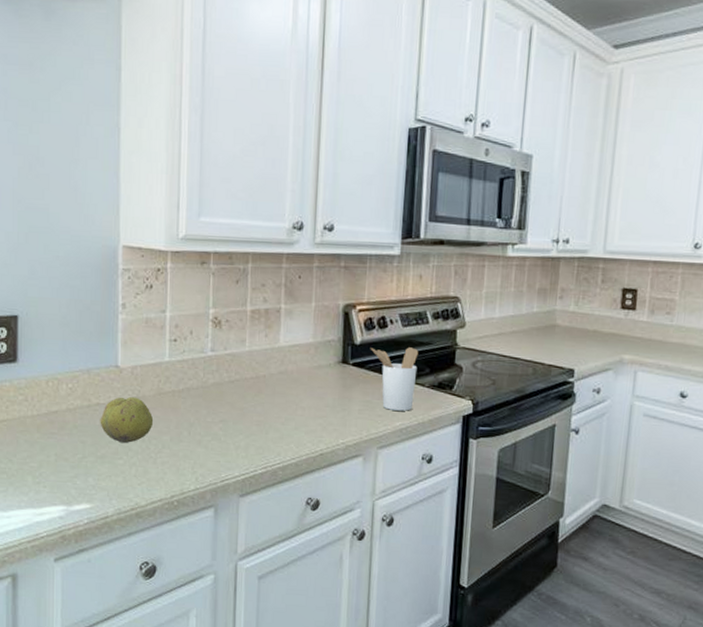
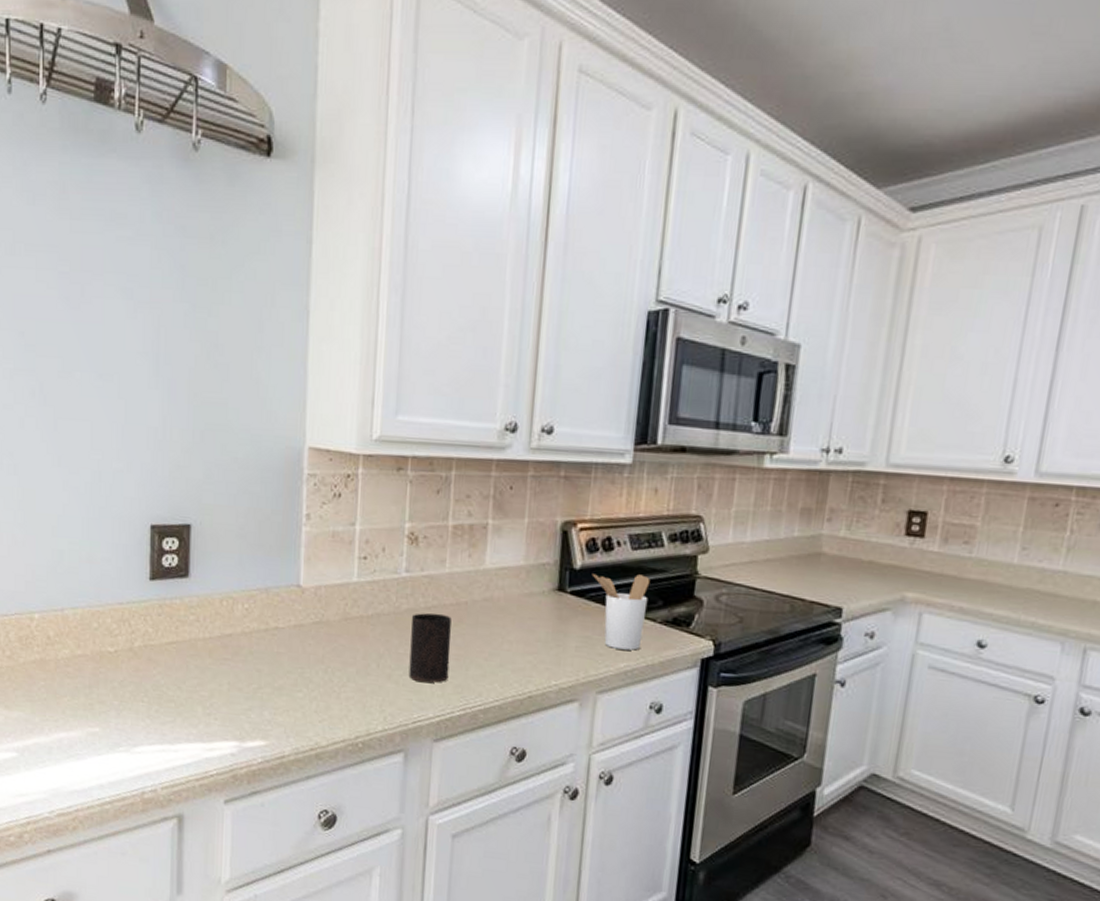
fruit: present [100,397,154,443] -> none [278,621,338,674]
cup: none [216,385,253,446] -> present [408,613,452,683]

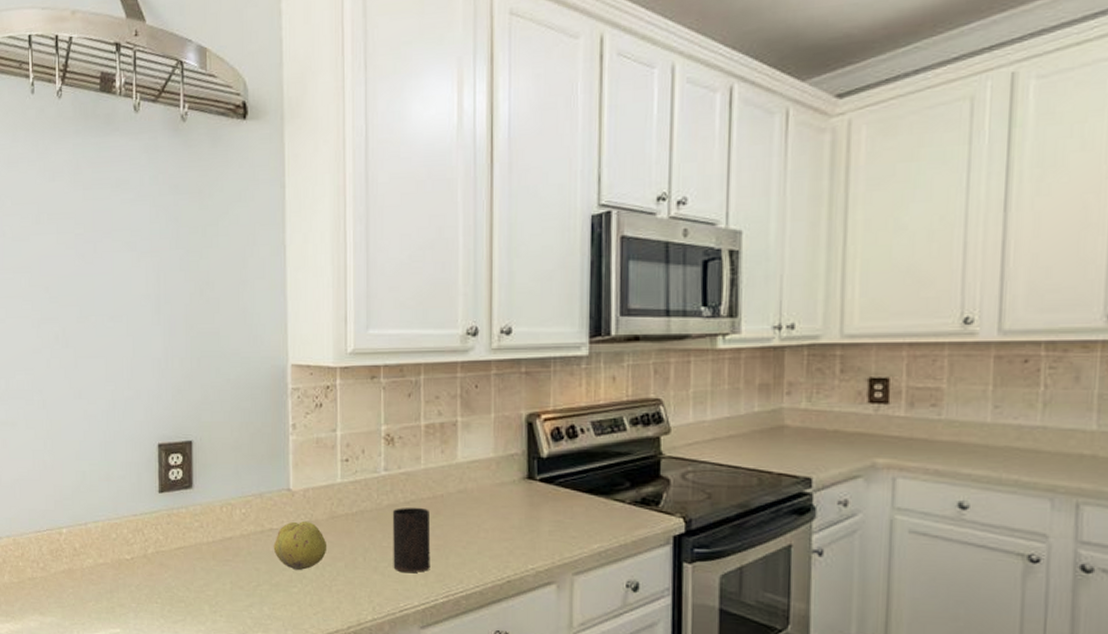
fruit: none [278,621,338,674] -> present [273,521,327,570]
utensil holder: present [593,574,651,650] -> none [560,459,616,532]

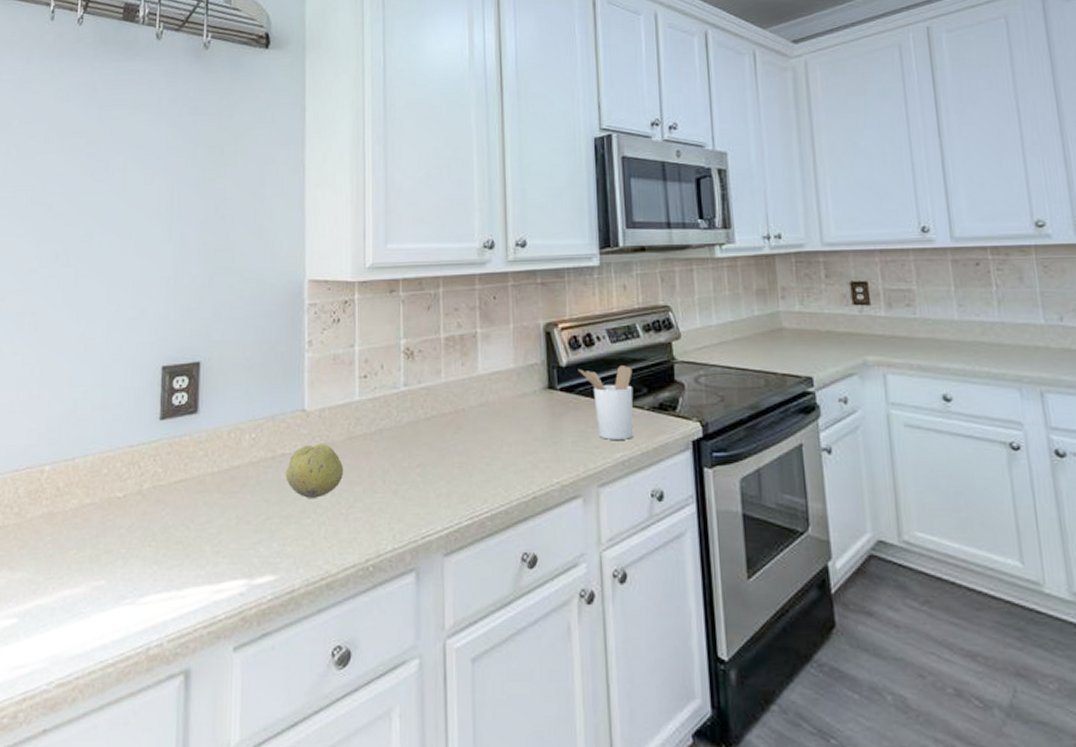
cup: present [392,507,431,572] -> none [412,423,453,493]
utensil holder: none [560,459,616,532] -> present [579,365,634,440]

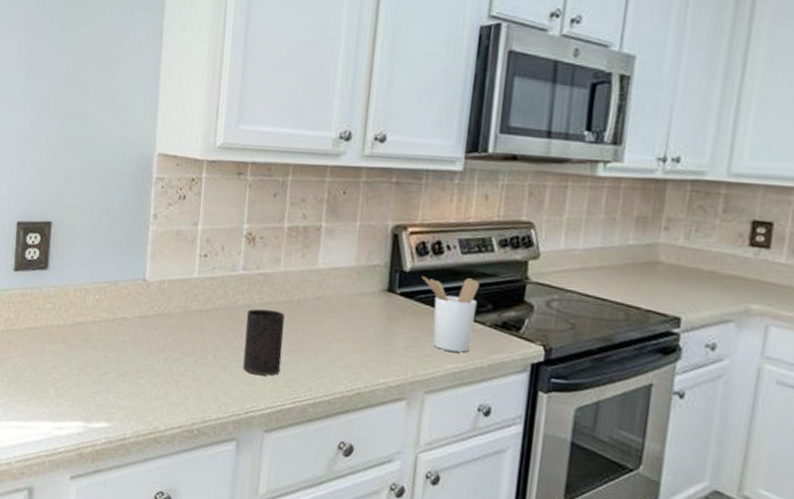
fruit: present [285,444,344,498] -> none [124,312,179,362]
cup: none [412,423,453,493] -> present [242,308,285,376]

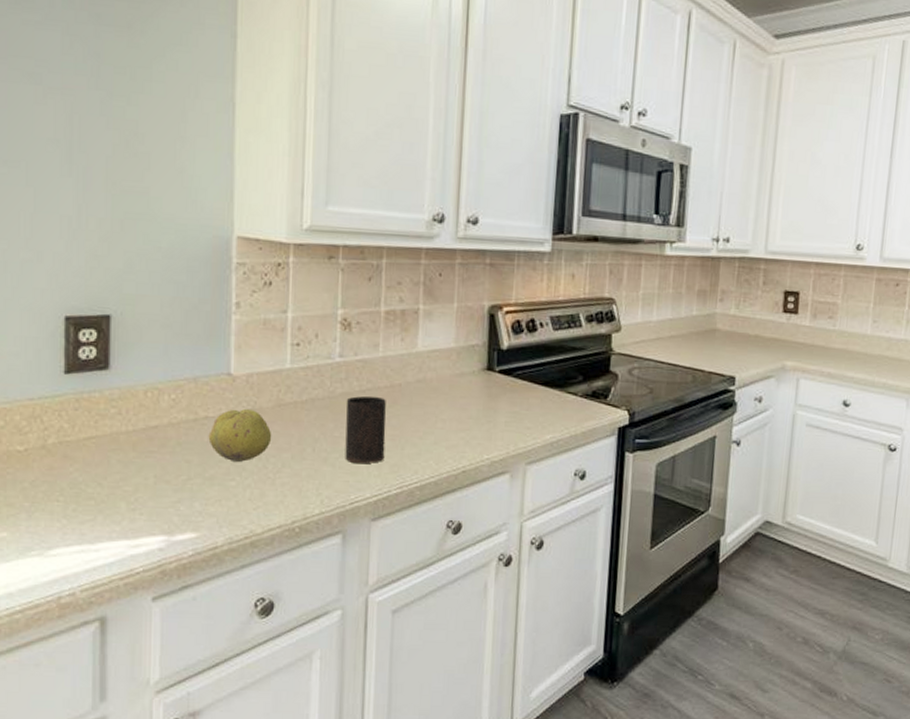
fruit: none [124,312,179,362] -> present [208,409,272,462]
utensil holder: present [423,276,480,353] -> none [519,353,571,423]

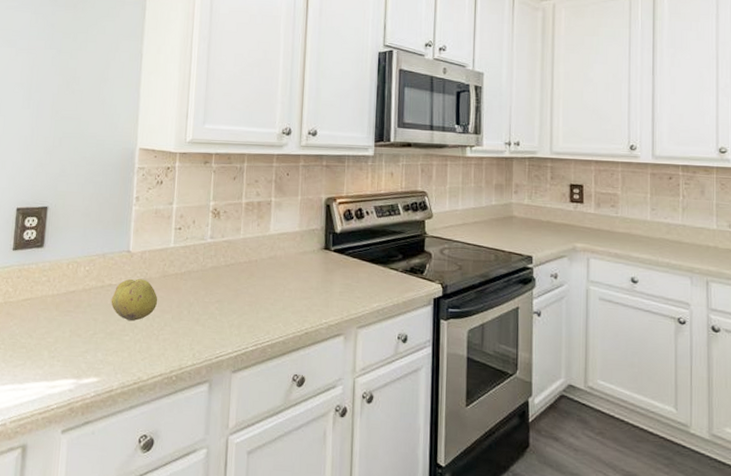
cup: present [345,395,387,463] -> none [212,269,245,324]

